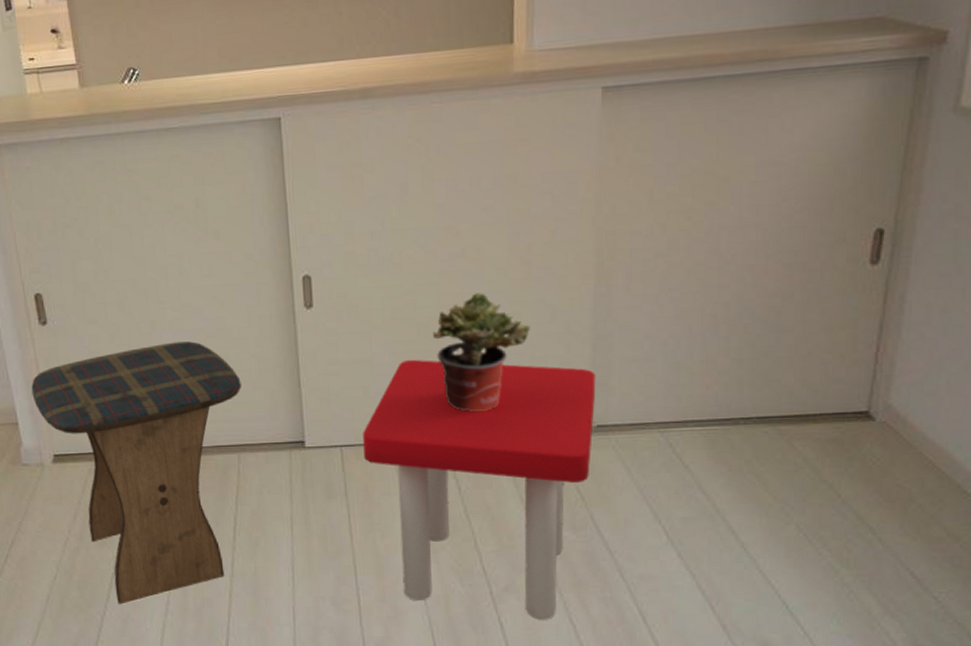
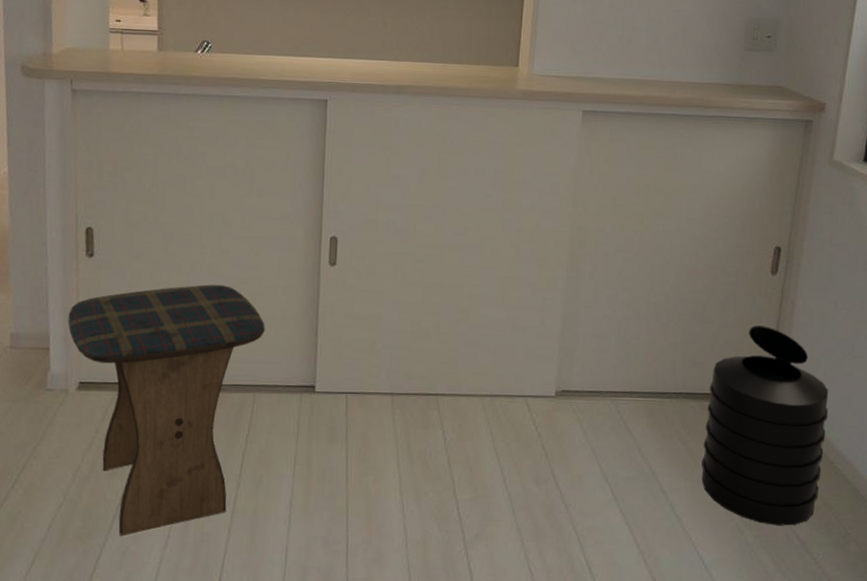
stool: present [363,359,596,620] -> none [366,319,564,567]
potted plant: present [432,293,530,412] -> none [434,266,514,371]
trash can: none [781,329,955,563] -> present [701,325,829,526]

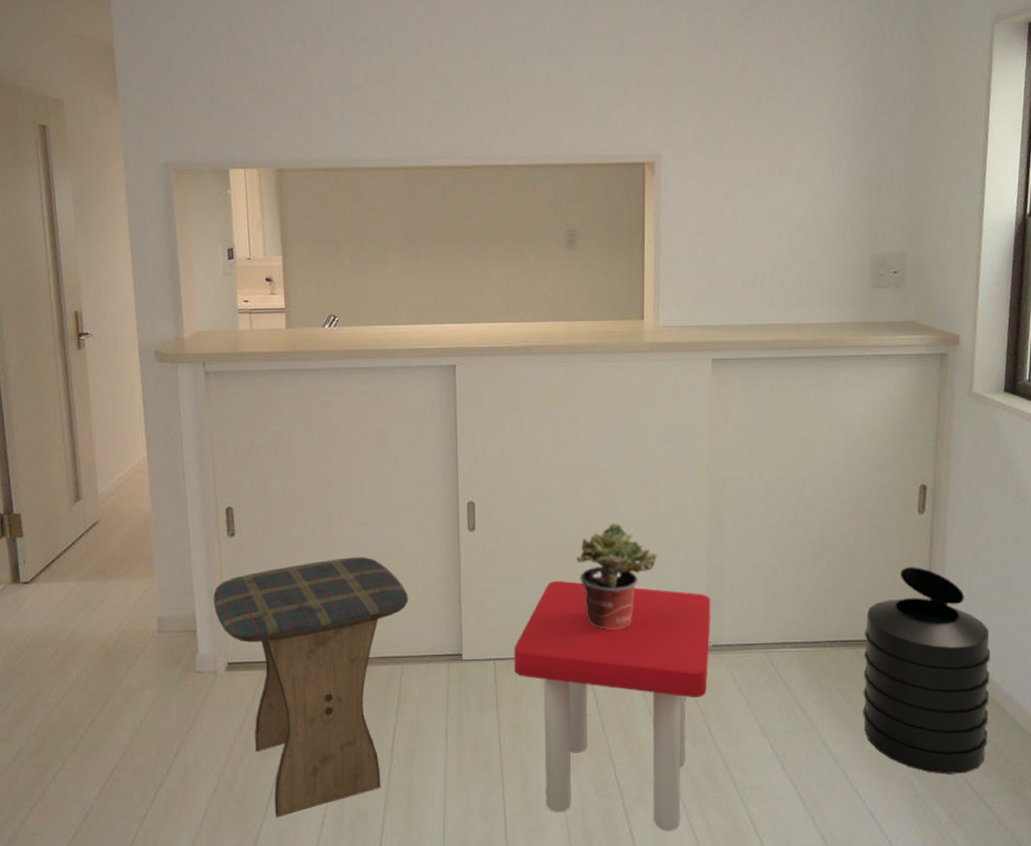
stool: none [366,319,564,567] -> present [514,580,711,831]
potted plant: none [434,266,514,371] -> present [576,523,657,631]

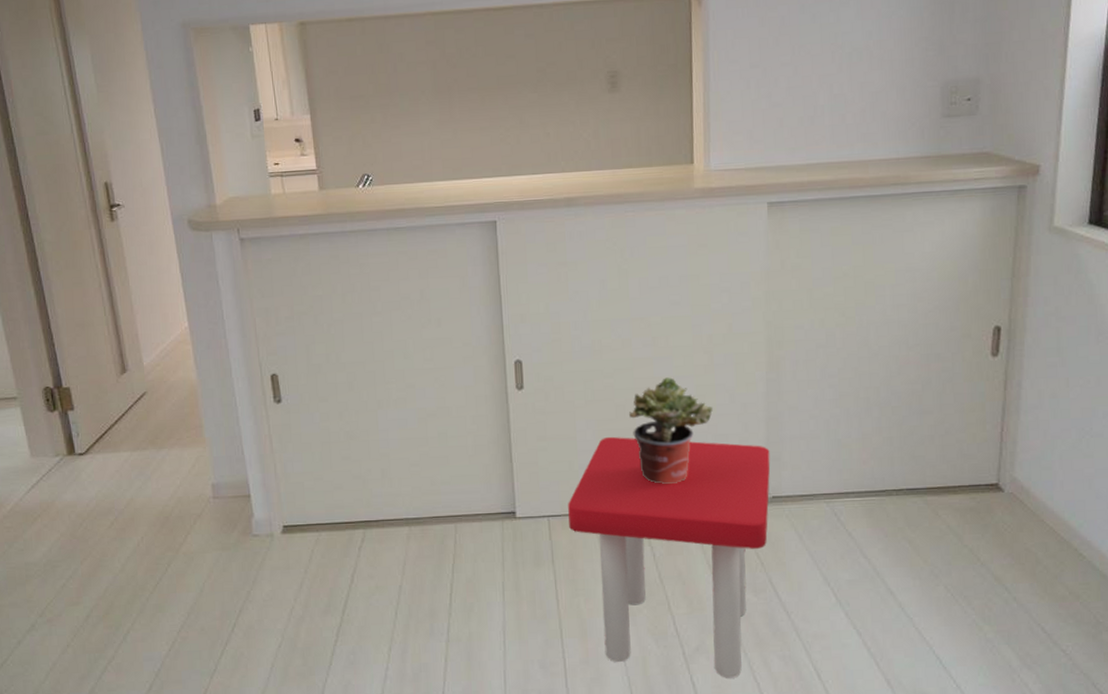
stool: present [213,557,408,818] -> none [264,419,459,671]
trash can: present [863,567,991,774] -> none [930,412,1068,619]

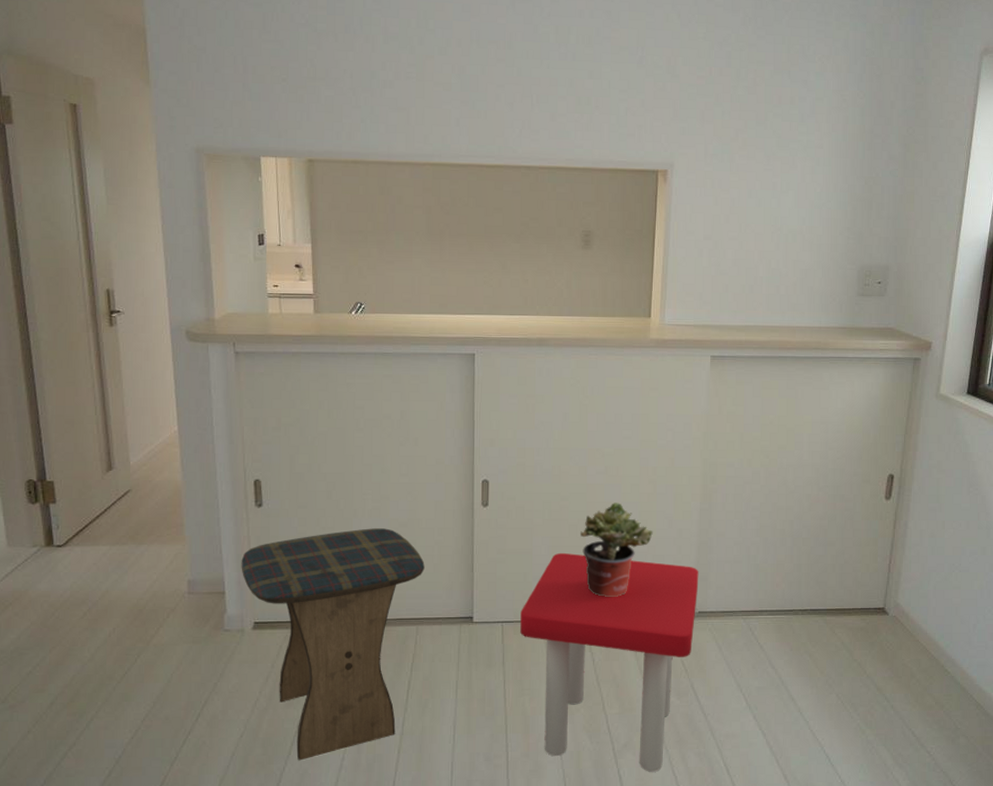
stool: none [264,419,459,671] -> present [241,528,425,761]

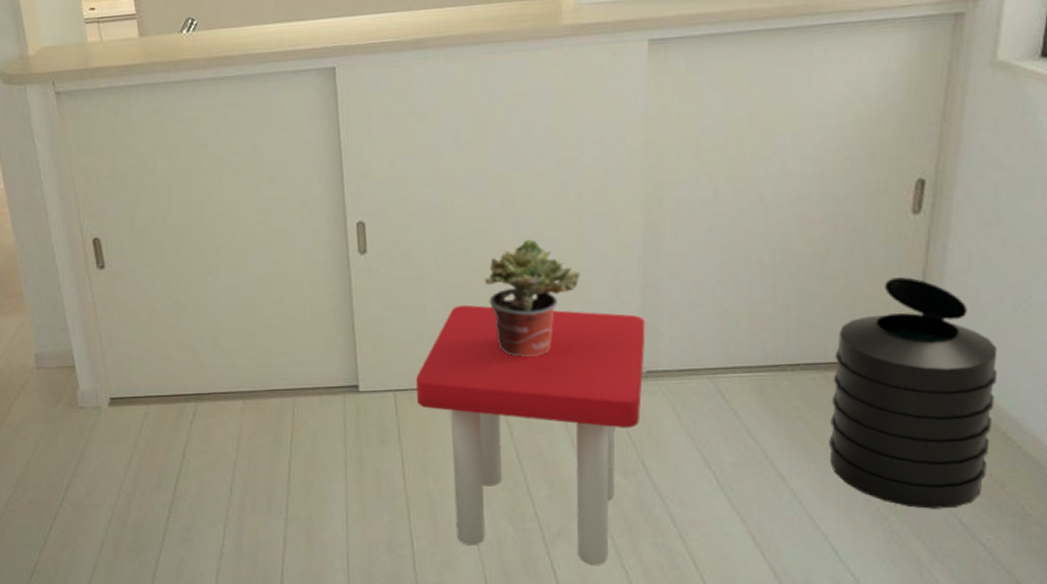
stool: present [241,528,425,761] -> none [88,286,296,548]
trash can: none [826,546,939,724] -> present [829,277,998,509]

